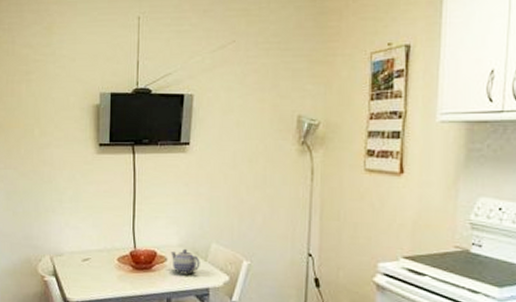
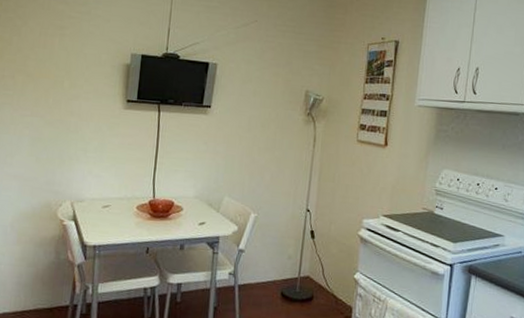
teapot: present [170,248,200,275] -> none [187,200,213,224]

